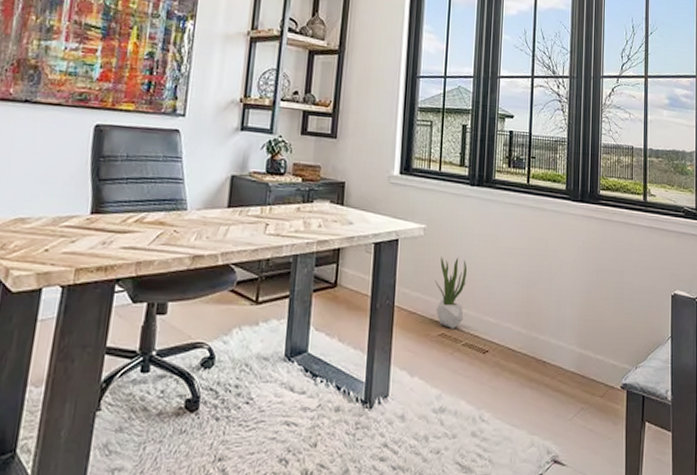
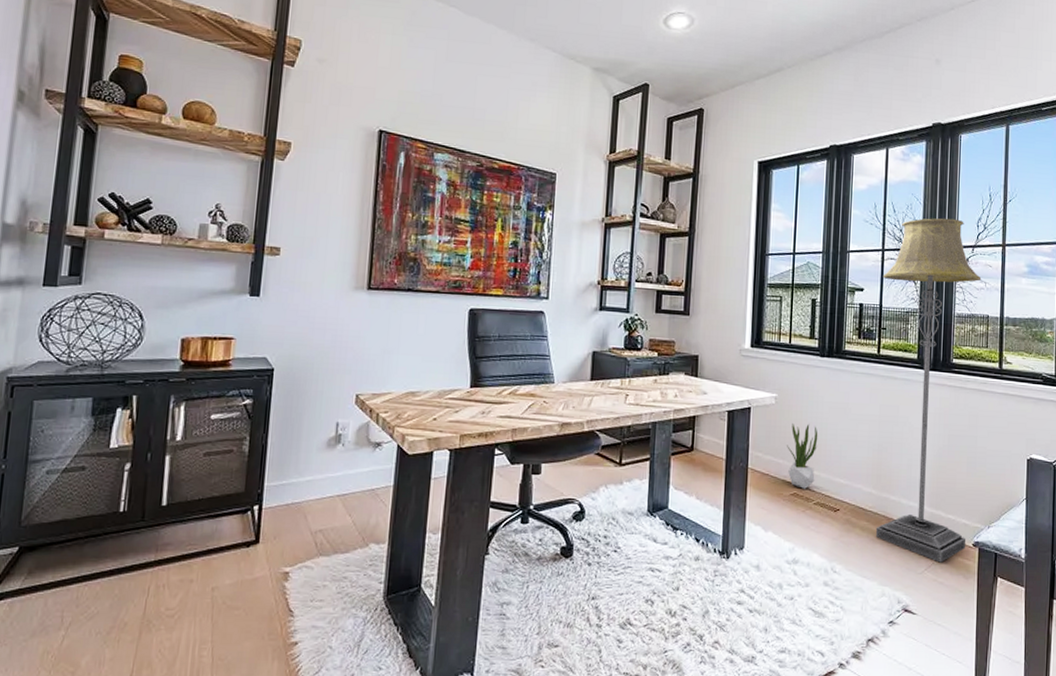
floor lamp: none [524,46,626,408] -> present [875,218,982,563]

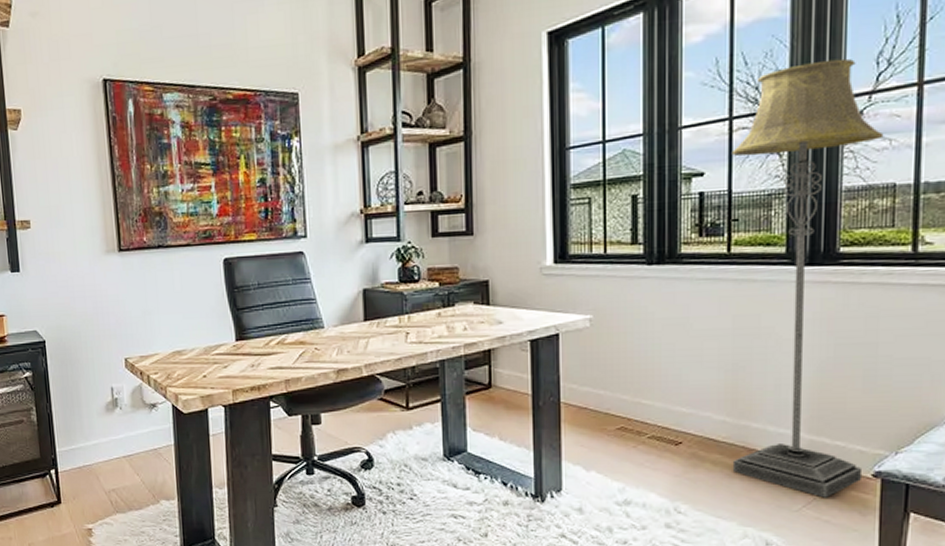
potted plant: present [787,423,818,489] -> none [608,347,649,422]

